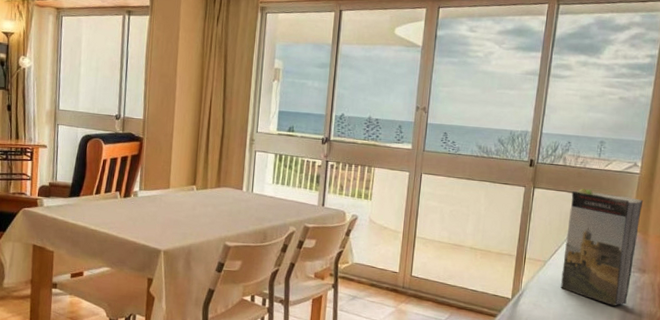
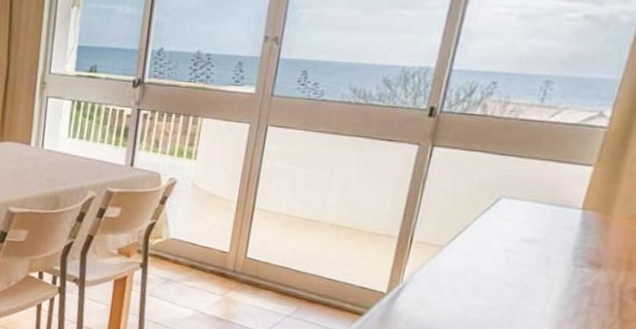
book: present [561,188,644,306] -> none [462,147,609,312]

